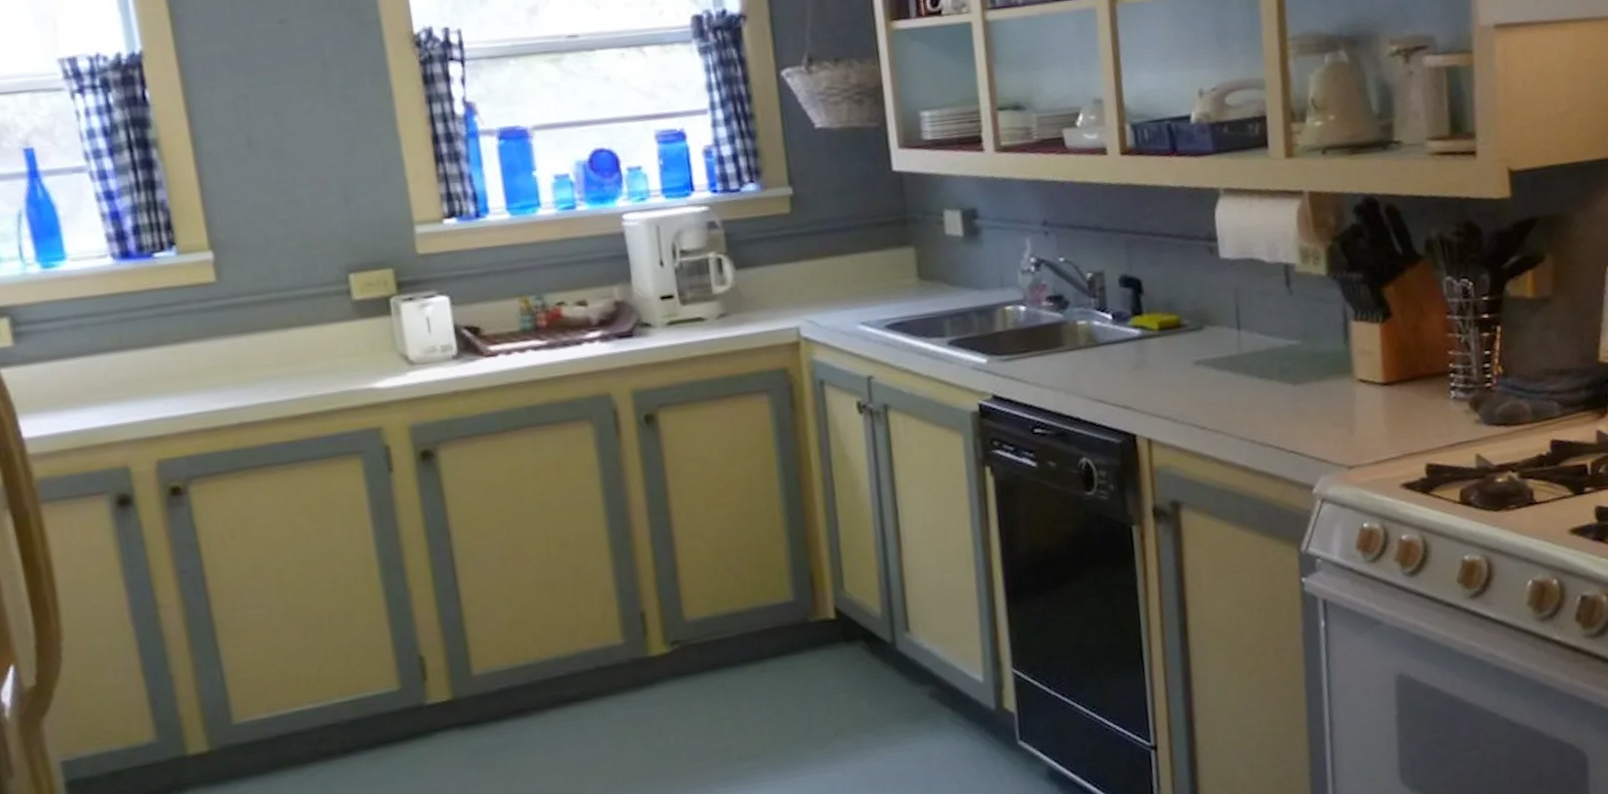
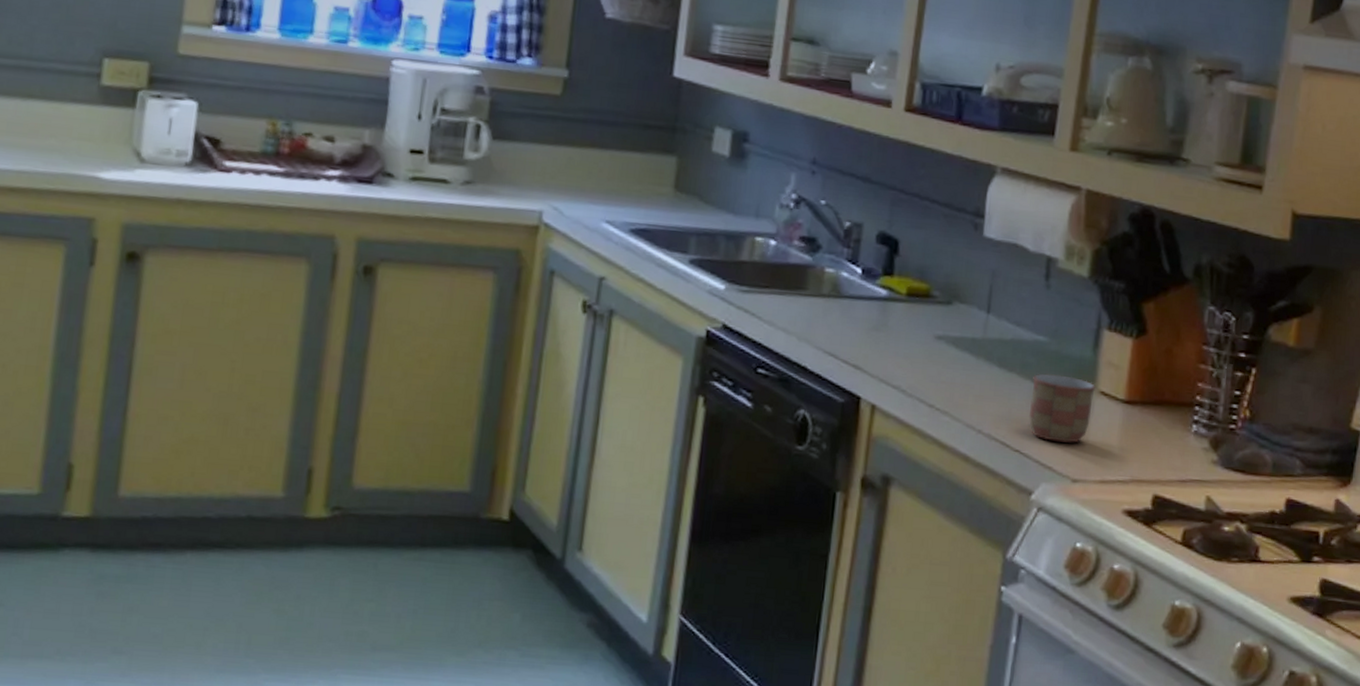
mug: none [1293,371,1355,436] -> present [1028,373,1095,443]

